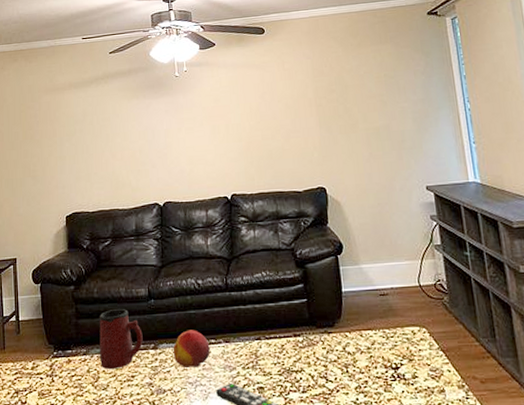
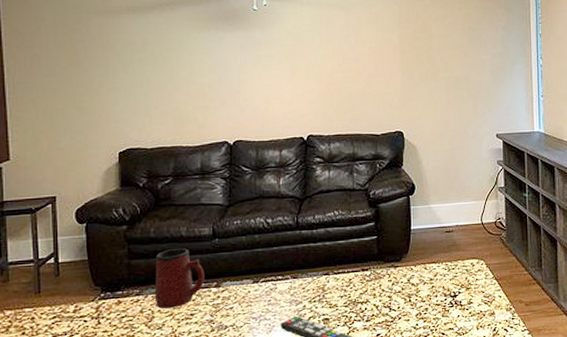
fruit: present [173,330,210,368] -> none [237,267,276,304]

